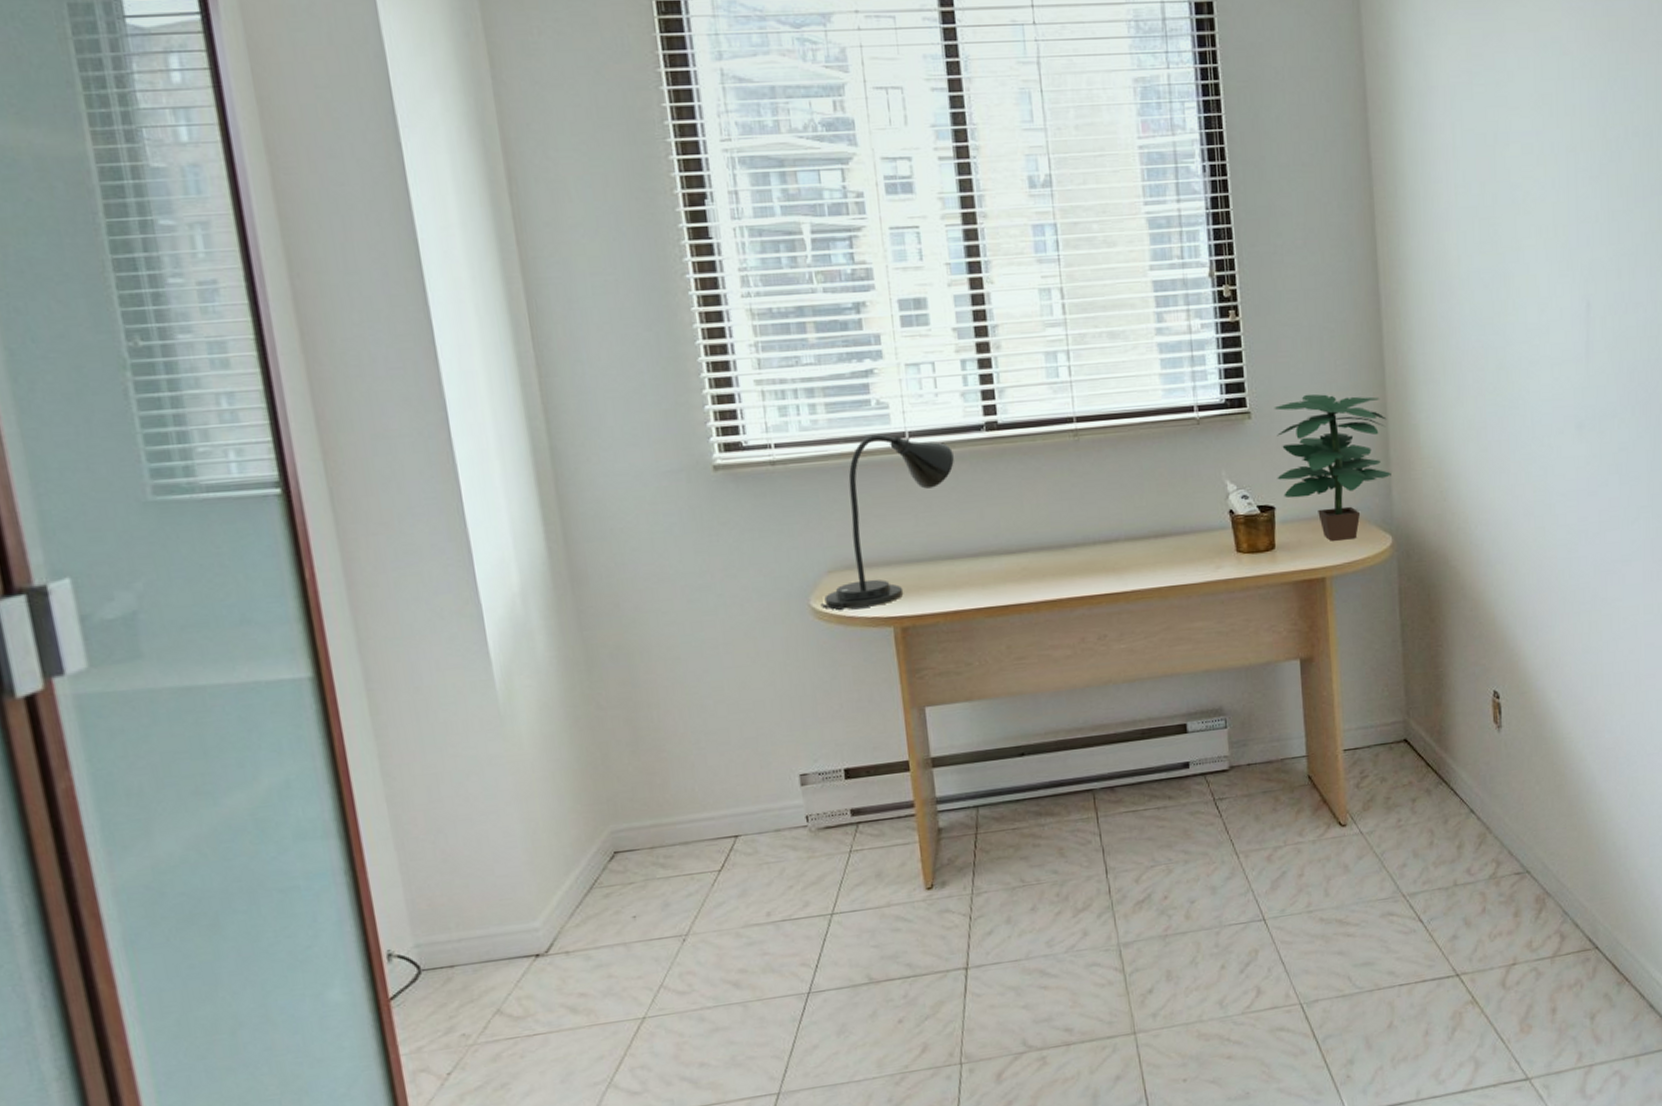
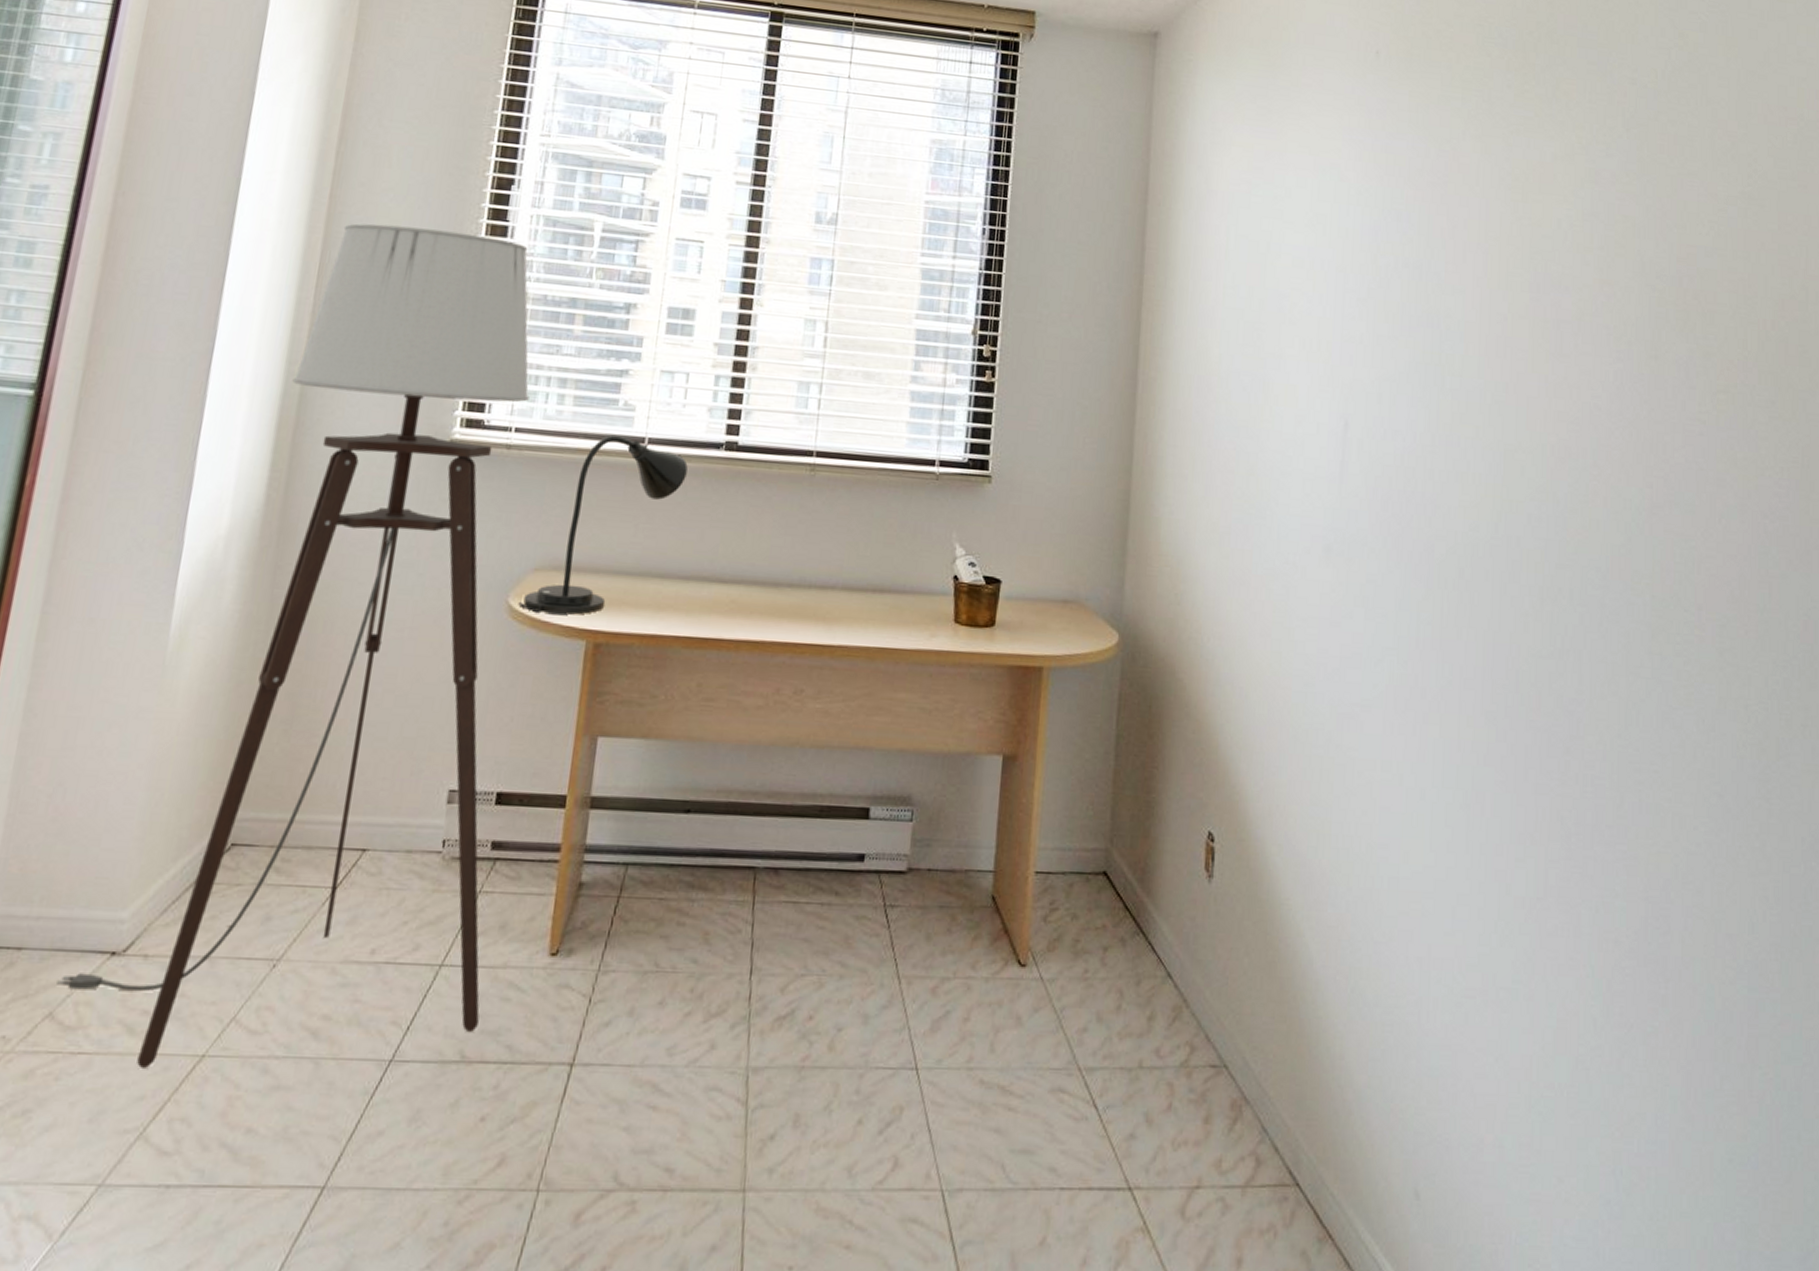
floor lamp: none [495,258,877,1036] -> present [56,223,529,1068]
potted plant: present [1274,394,1391,541] -> none [1008,467,1129,630]

